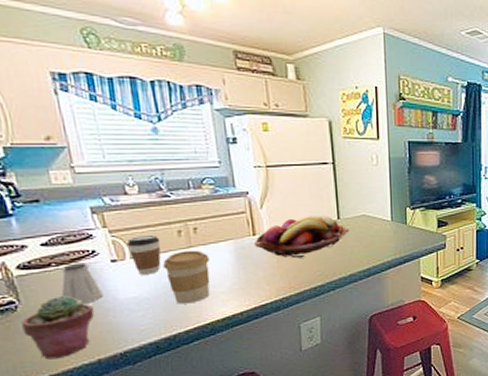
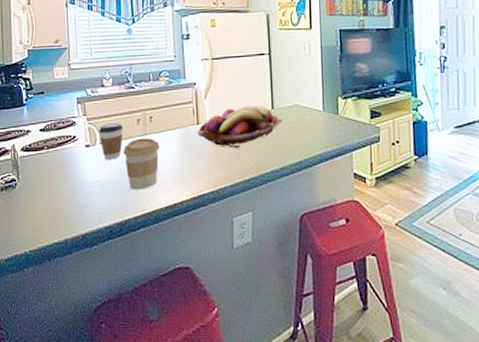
potted succulent: present [21,295,94,360] -> none [17,176,67,235]
saltshaker: present [61,262,103,304] -> none [47,147,76,185]

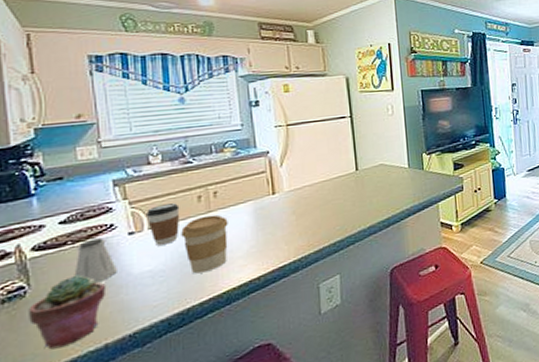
potted succulent: none [17,176,67,235] -> present [28,274,105,350]
saltshaker: none [47,147,76,185] -> present [74,238,117,283]
fruit basket: present [198,105,283,148] -> none [274,168,368,215]

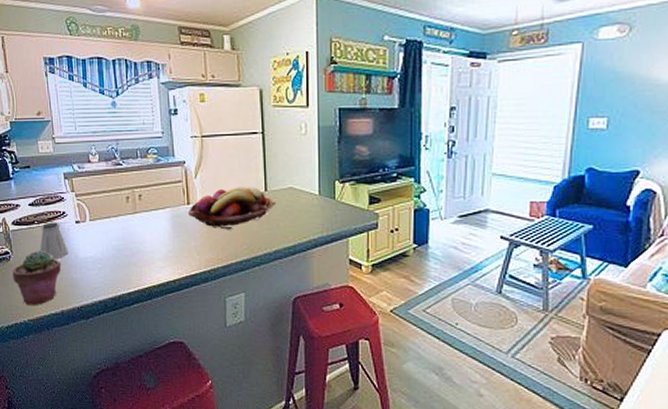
coffee cup: present [147,203,180,246] -> none [88,201,113,236]
coffee cup: present [181,214,228,274] -> none [114,216,150,267]
fruit basket: none [274,168,368,215] -> present [188,187,277,230]

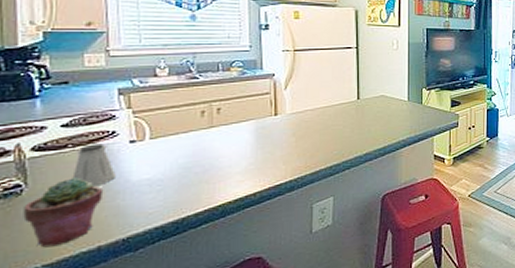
fruit basket: present [188,187,277,230] -> none [275,96,368,138]

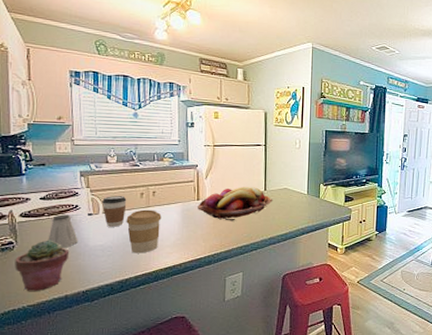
coffee cup: none [149,116,183,155] -> present [102,196,127,227]
coffee cup: none [182,130,229,186] -> present [126,209,162,253]
fruit basket: none [275,96,368,138] -> present [198,187,273,221]

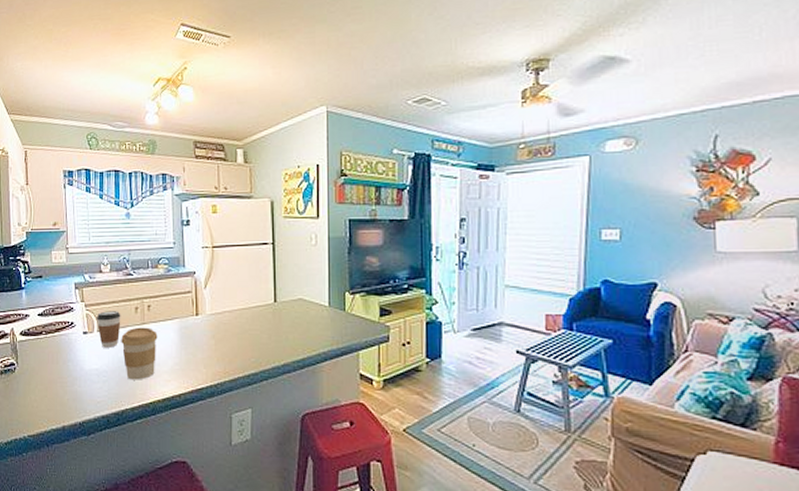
potted succulent: present [15,240,68,292] -> none [16,361,65,421]
saltshaker: present [48,214,78,248] -> none [45,332,74,372]
fruit basket: present [198,187,273,221] -> none [197,298,286,342]

